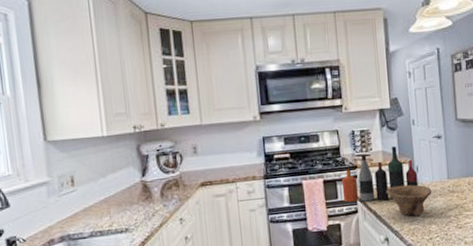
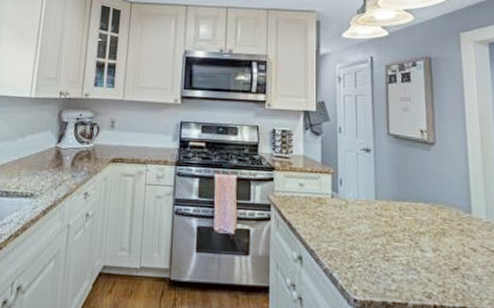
bottle collection: present [341,146,418,203] -> none [255,152,341,212]
bowl: present [386,185,432,217] -> none [304,197,356,238]

